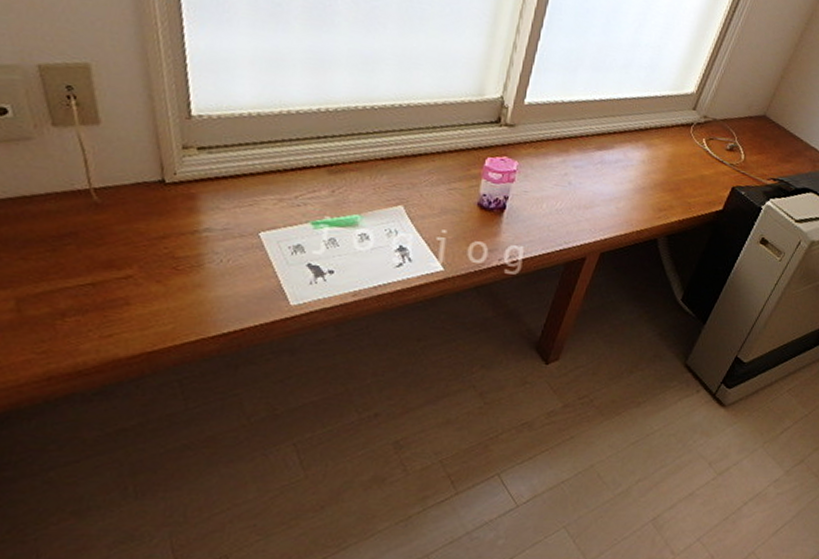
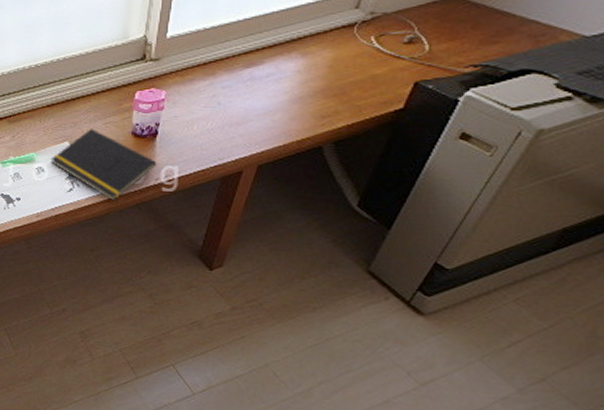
notepad: none [379,192,502,282] -> present [51,128,157,201]

